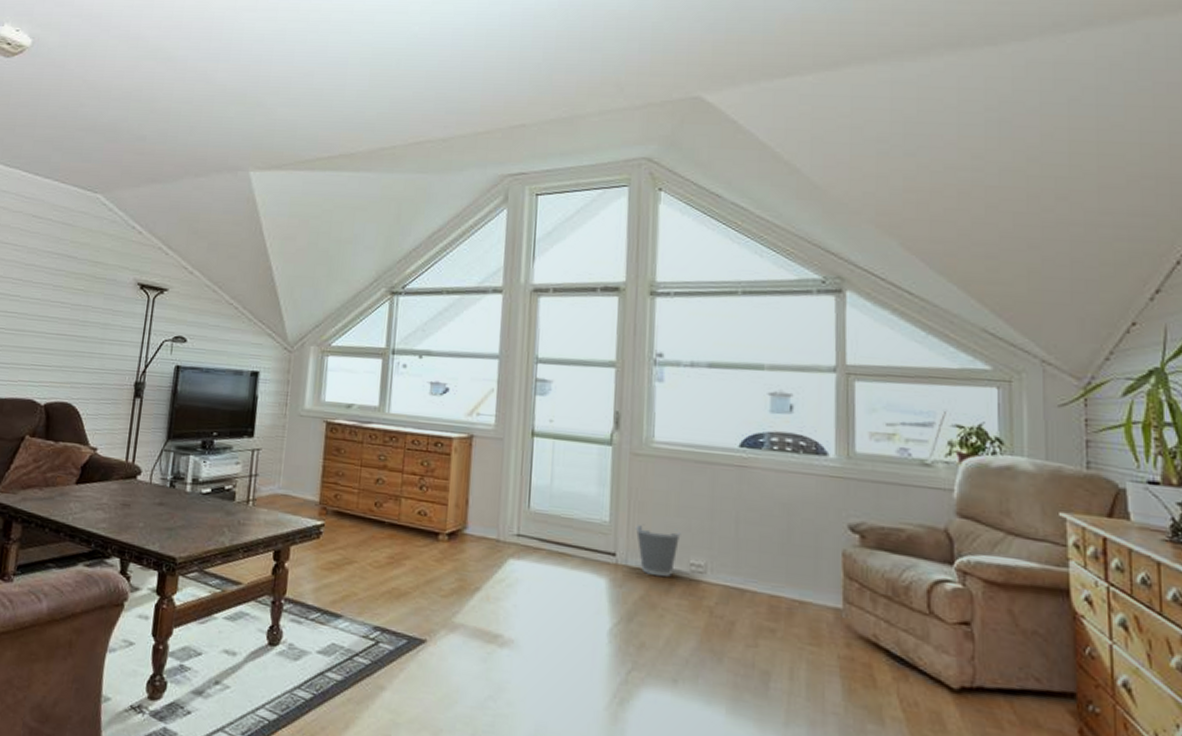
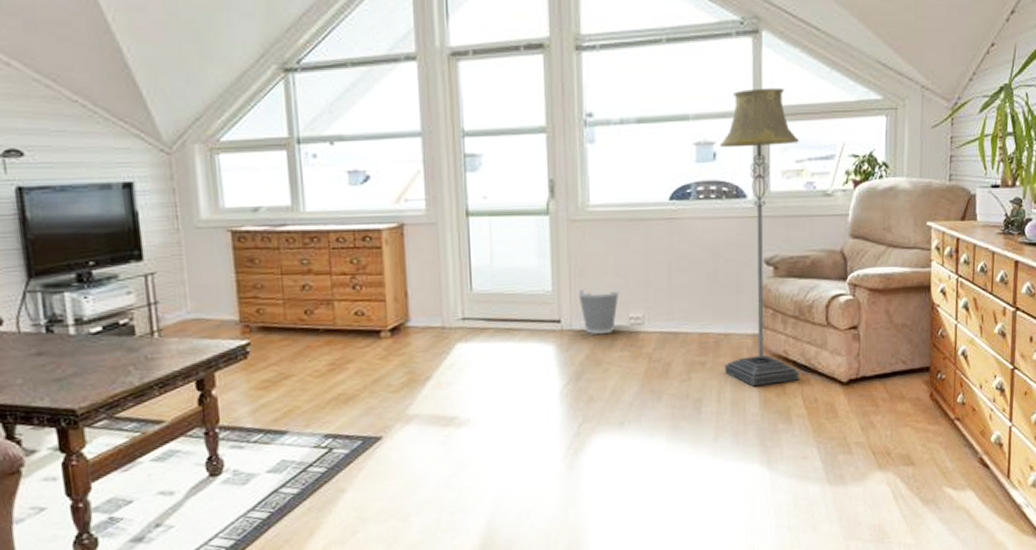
floor lamp: none [797,345,894,675] -> present [719,87,799,386]

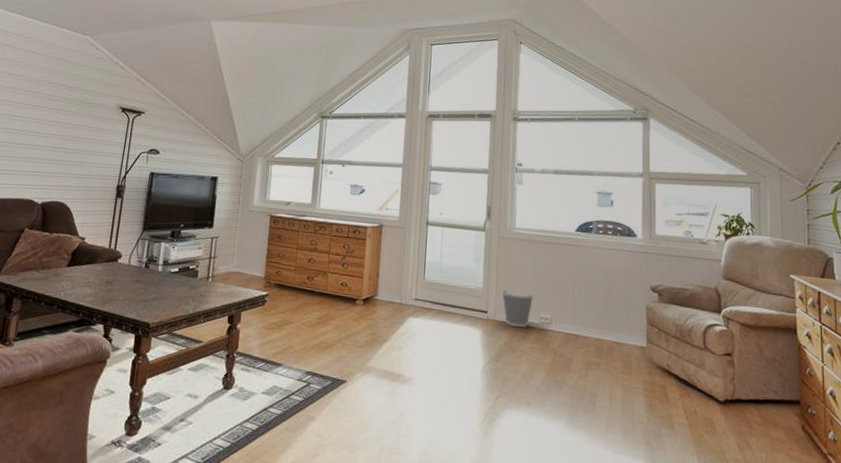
floor lamp: present [719,87,799,386] -> none [616,158,681,393]

